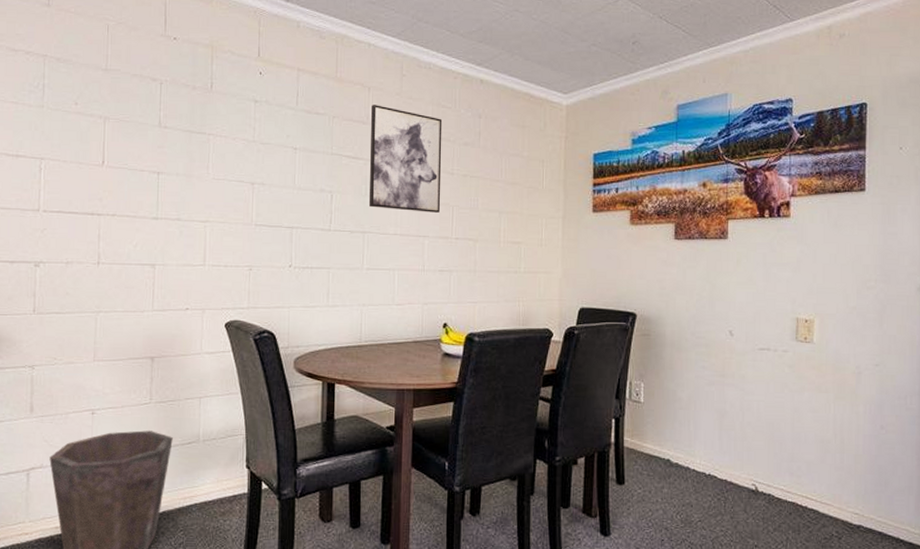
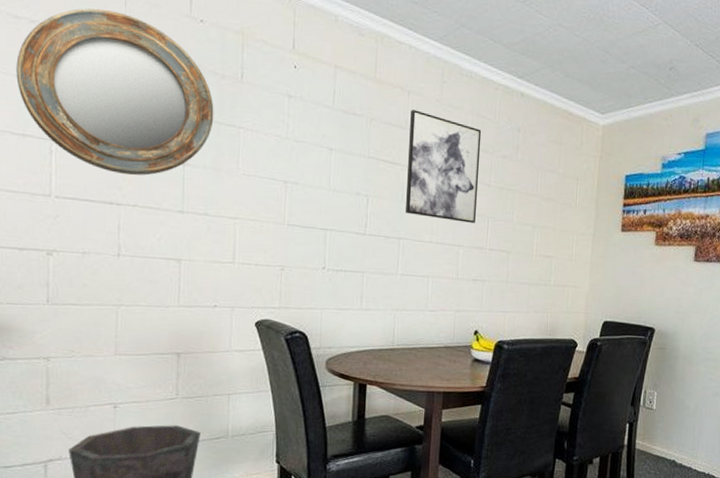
home mirror: none [12,37,186,187] -> present [16,8,214,176]

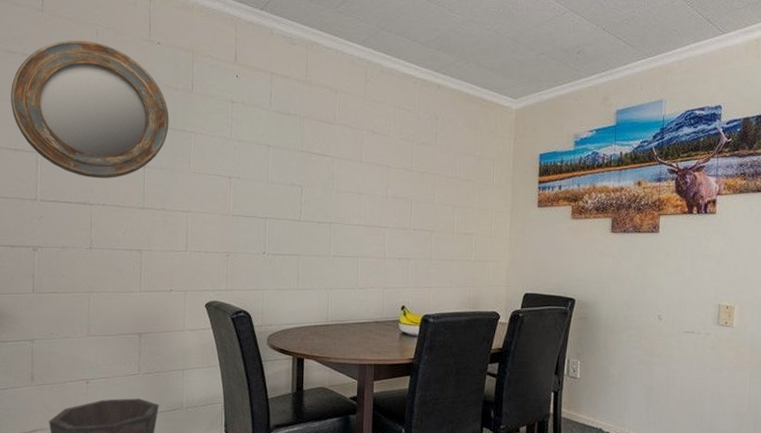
wall art: present [406,110,482,223] -> none [336,107,403,206]

